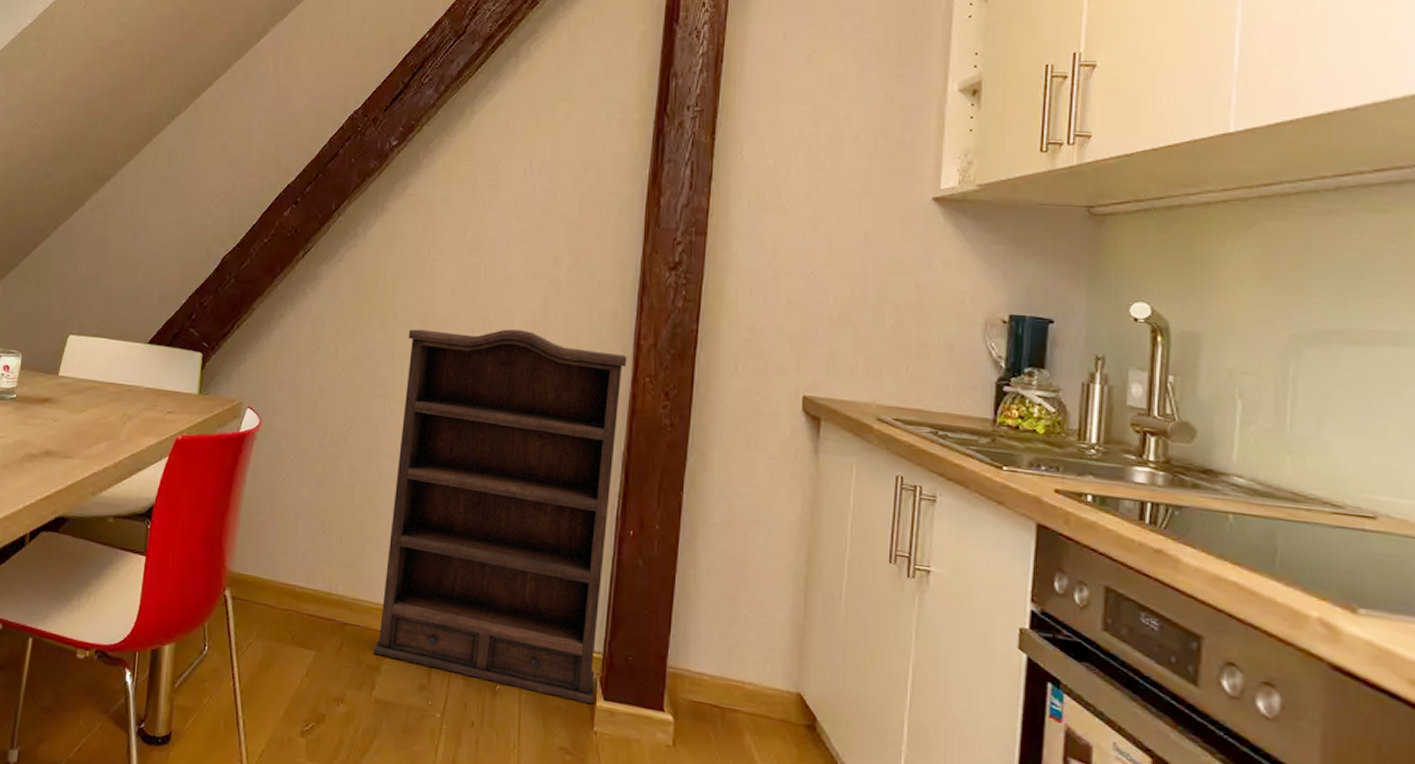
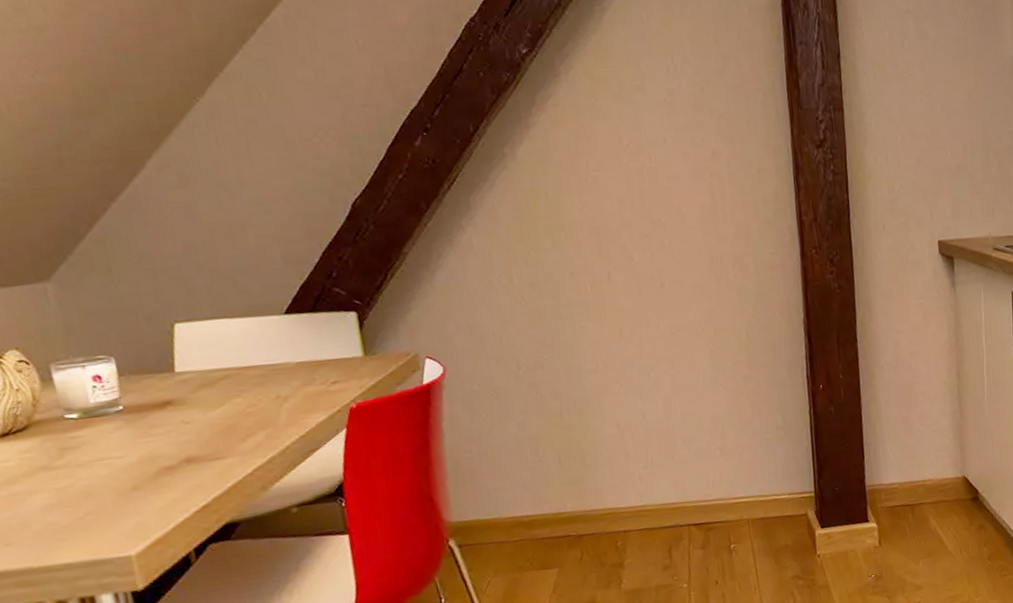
bookshelf: present [374,329,628,705] -> none [582,226,813,553]

